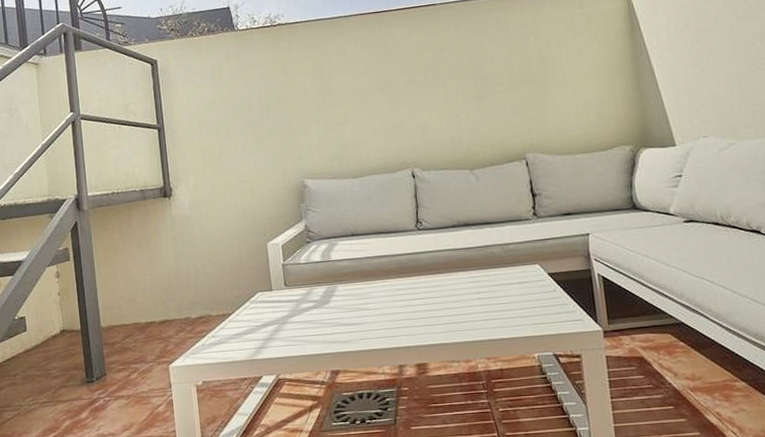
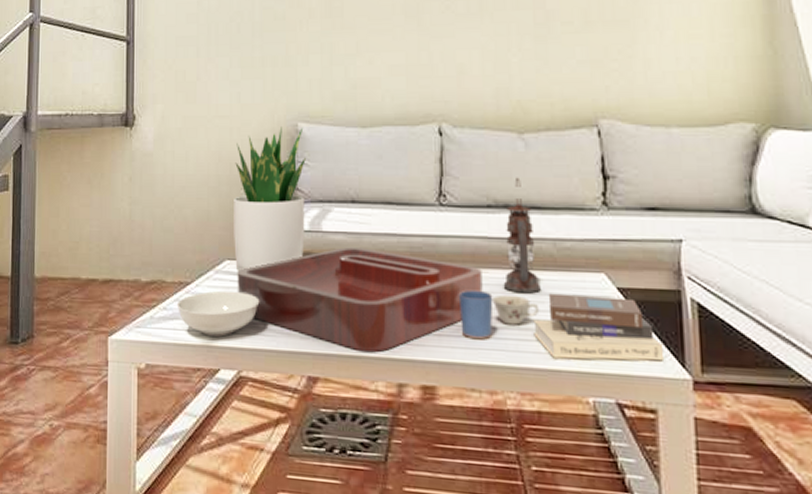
bowl: none [222,315,289,352] -> present [176,290,260,337]
planter: none [257,183,319,300] -> present [234,127,306,271]
decorative tray: none [268,269,454,346] -> present [237,247,483,353]
mug: none [437,288,464,325] -> present [458,289,493,340]
teacup: none [461,288,496,311] -> present [491,294,540,325]
lantern: none [466,202,495,287] -> present [503,177,541,294]
books: none [492,279,582,330] -> present [533,293,663,362]

